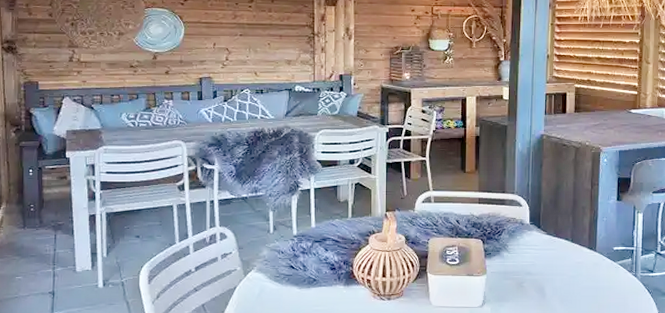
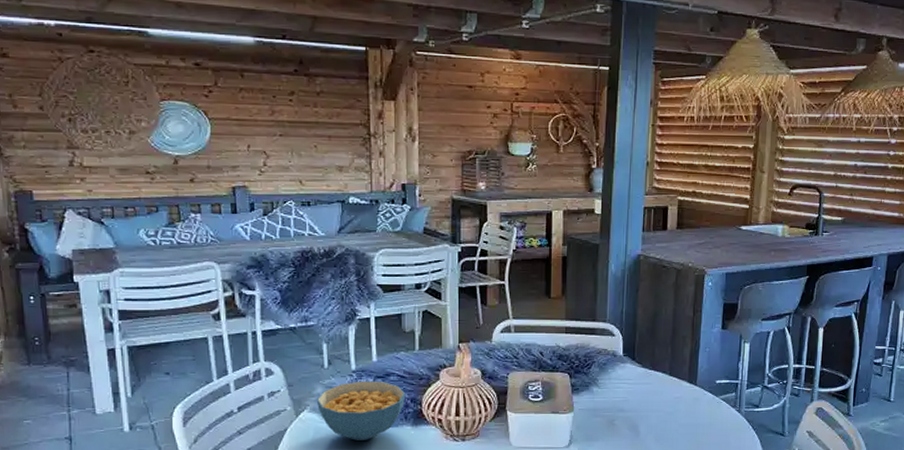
cereal bowl: none [262,244,340,298] -> present [316,381,406,440]

